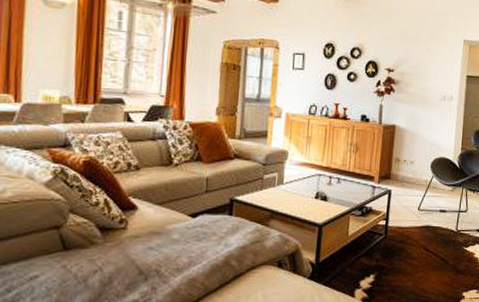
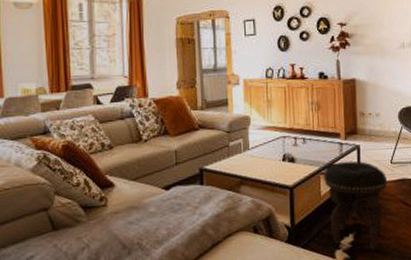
footstool: none [353,204,413,291] -> present [324,161,388,250]

